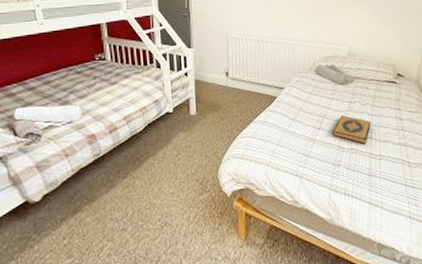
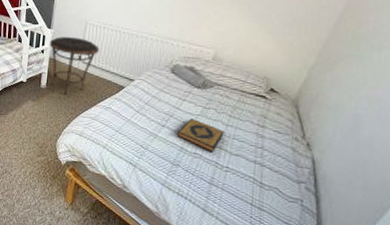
side table: none [192,53,245,118] -> present [49,36,99,95]

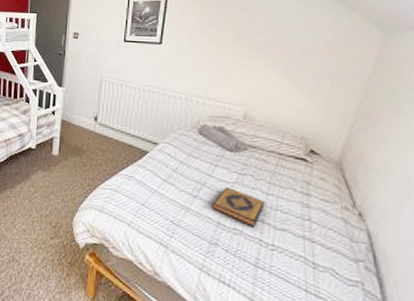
side table: present [49,36,99,95] -> none [60,95,117,163]

